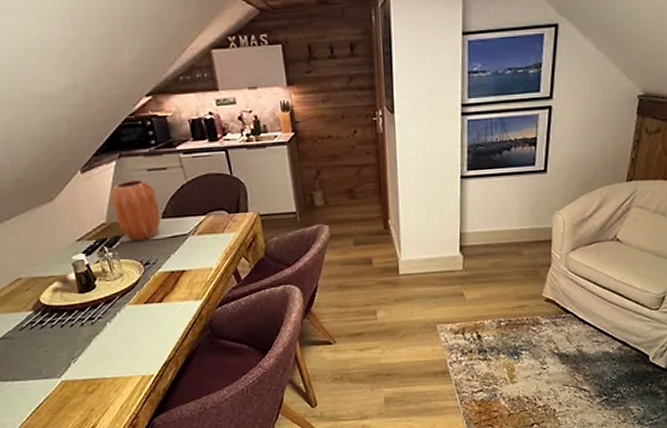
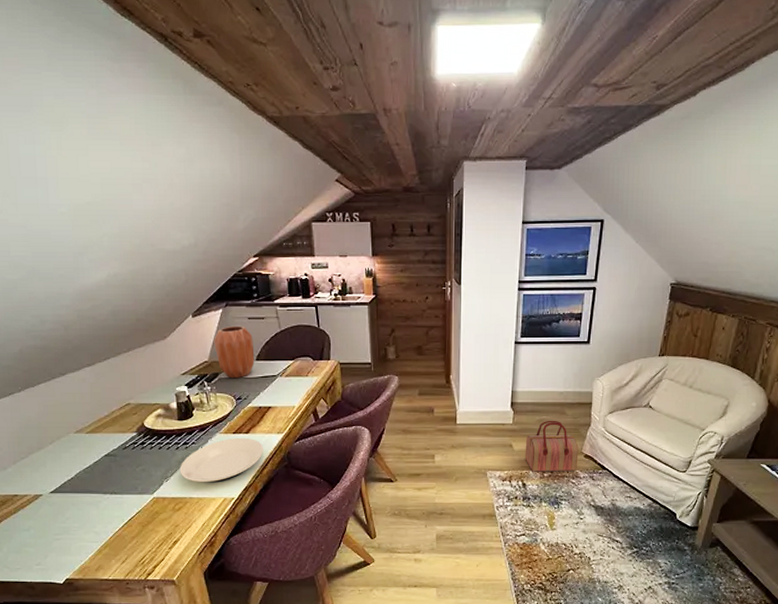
plate: none [87,307,181,361] -> present [179,437,263,483]
handbag: none [478,262,539,322] -> present [525,420,579,472]

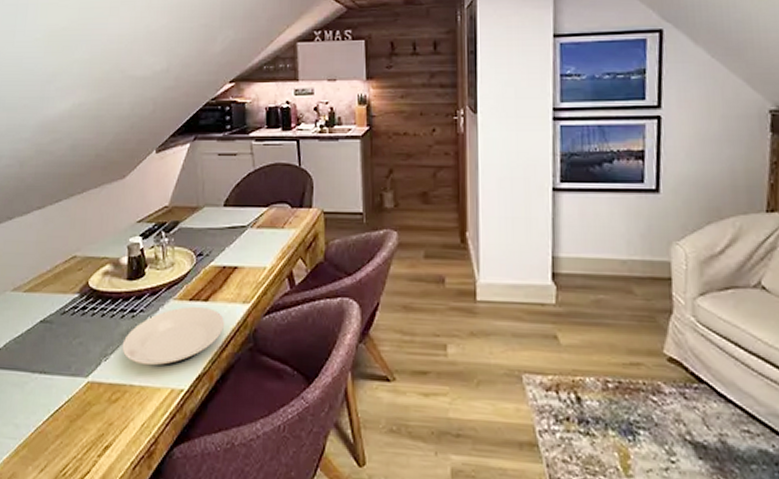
vase: present [214,325,255,379] -> none [177,163,223,229]
handbag: present [525,420,579,472] -> none [576,301,659,382]

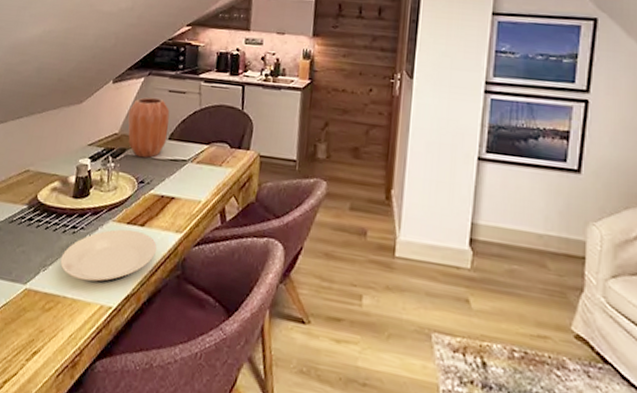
vase: none [177,163,223,229] -> present [127,97,170,158]

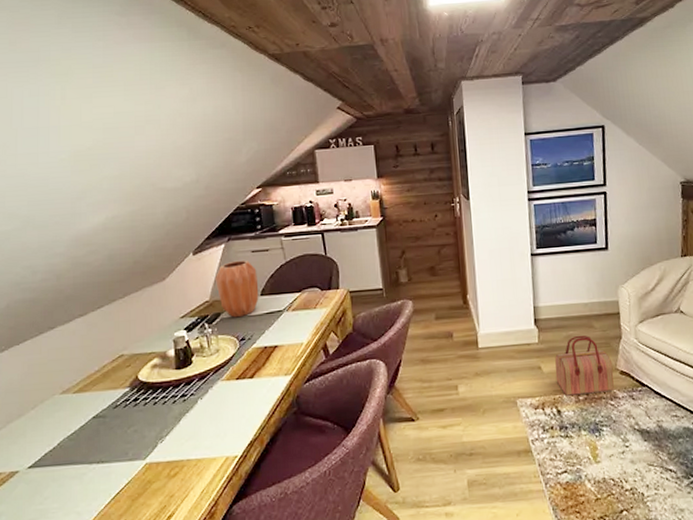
plate: present [60,229,157,283] -> none [176,383,270,441]
handbag: none [486,272,566,357] -> present [555,335,614,396]

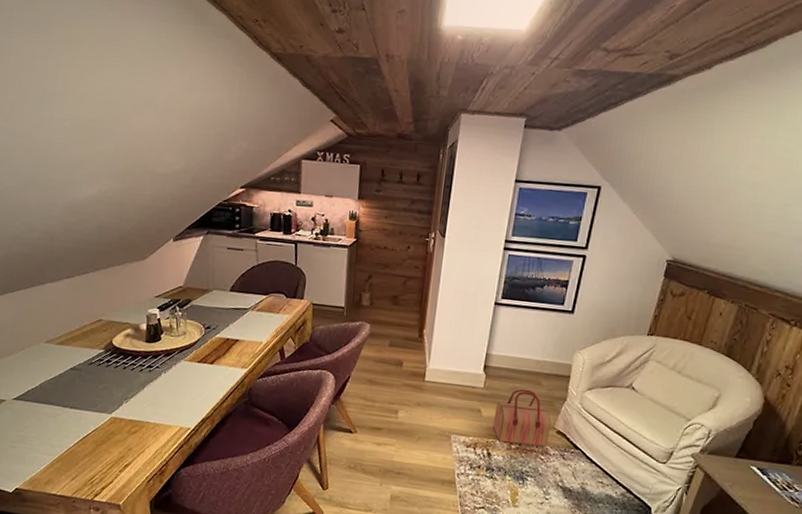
vase: present [215,260,259,318] -> none [190,254,230,308]

